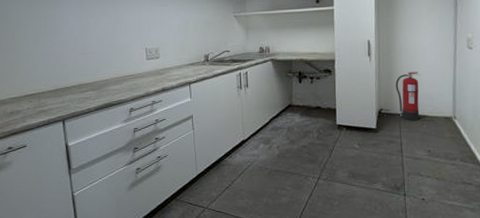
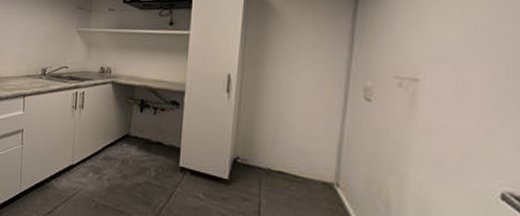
fire extinguisher: present [395,72,421,121] -> none [258,118,294,180]

